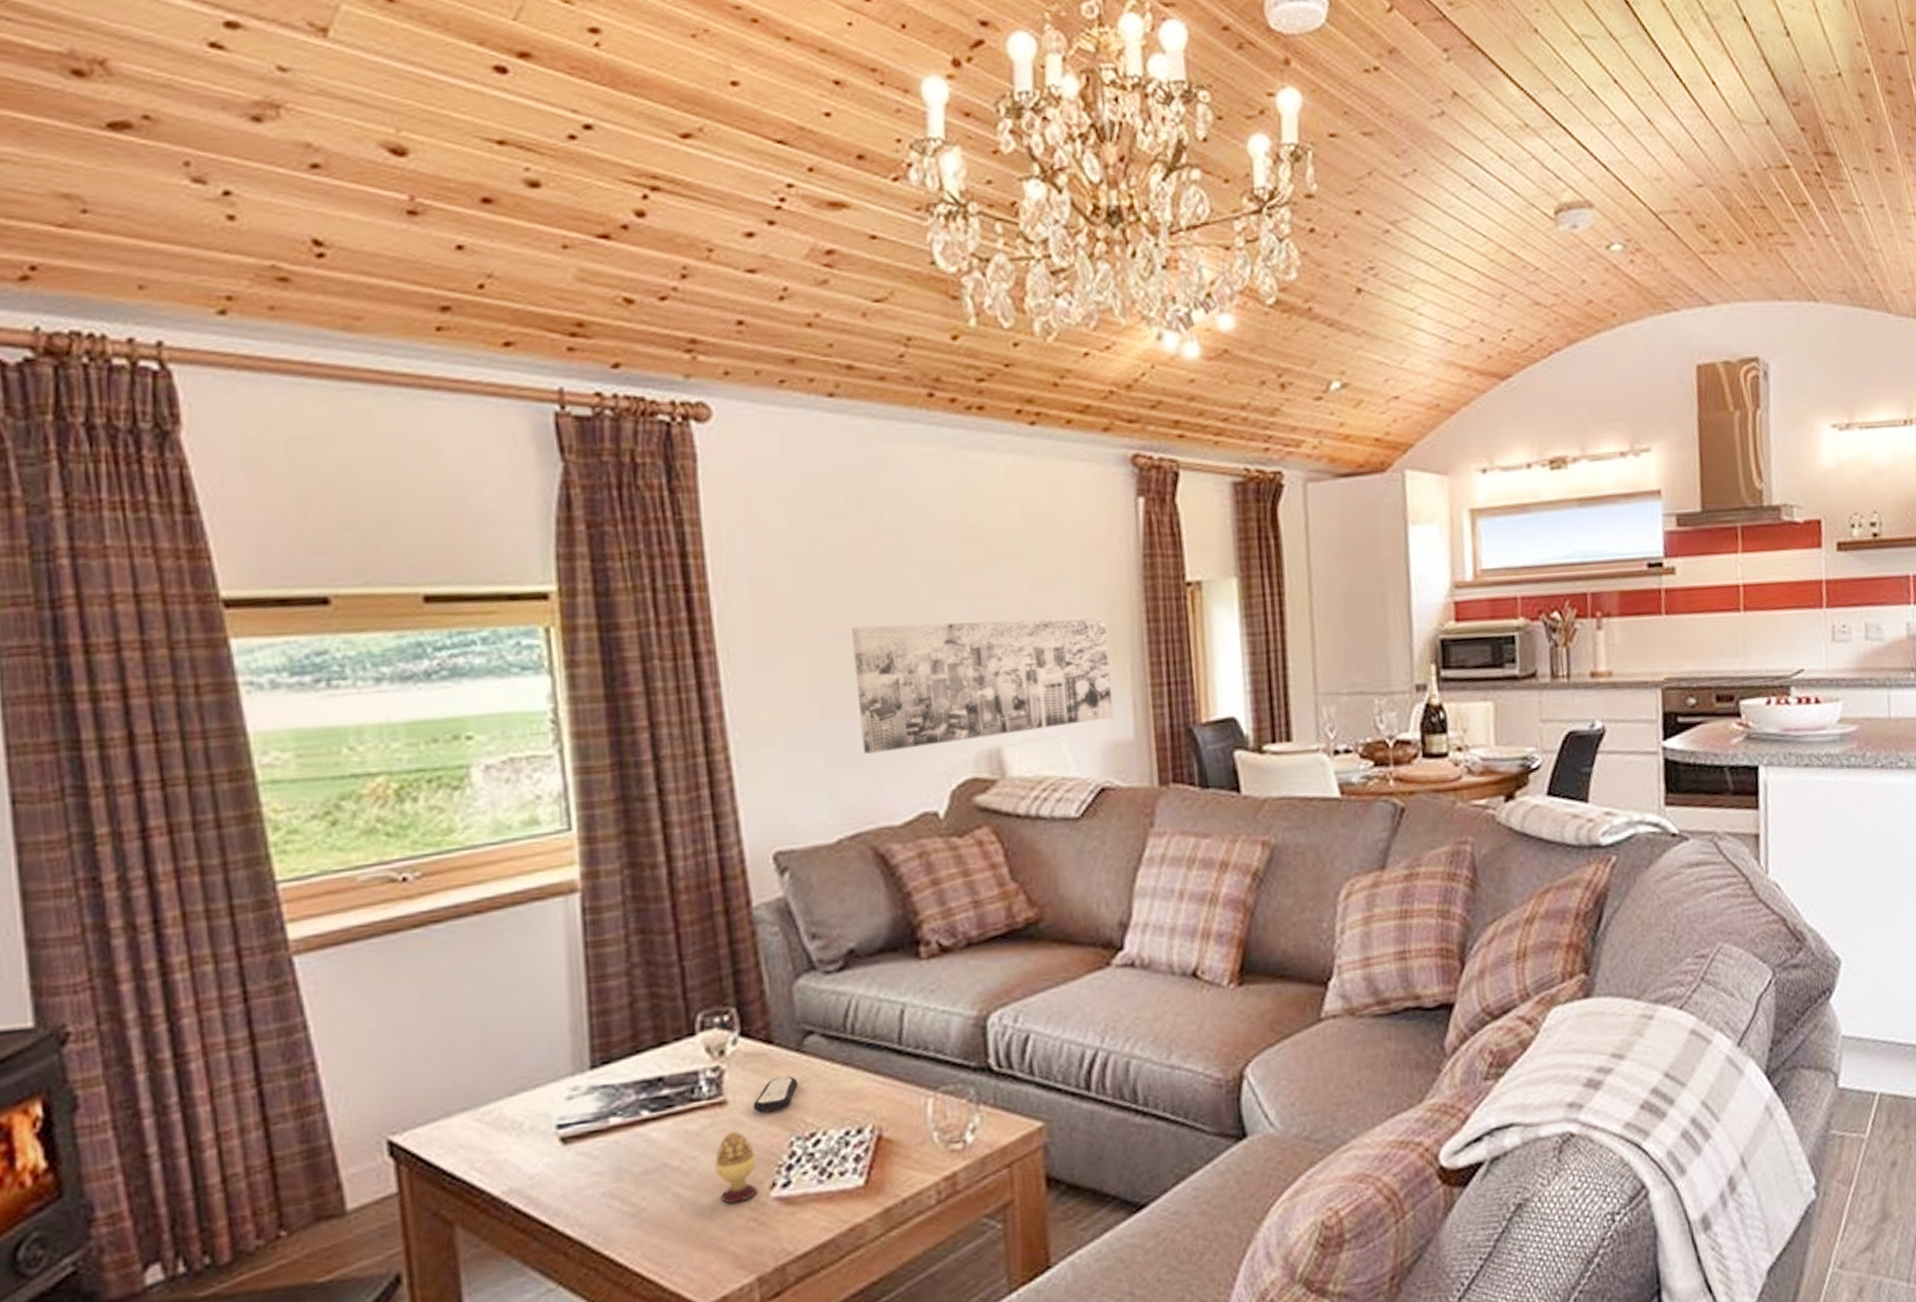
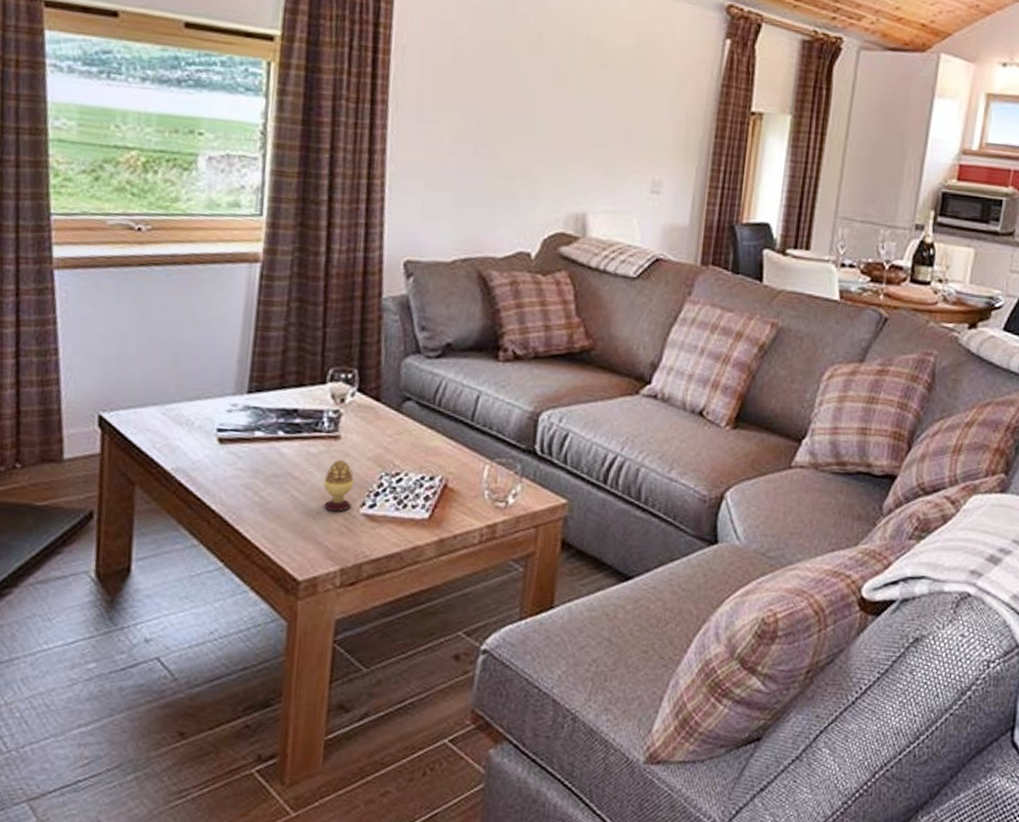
remote control: present [753,1076,798,1113] -> none [358,426,394,451]
wall art: present [852,616,1114,754] -> none [483,101,684,207]

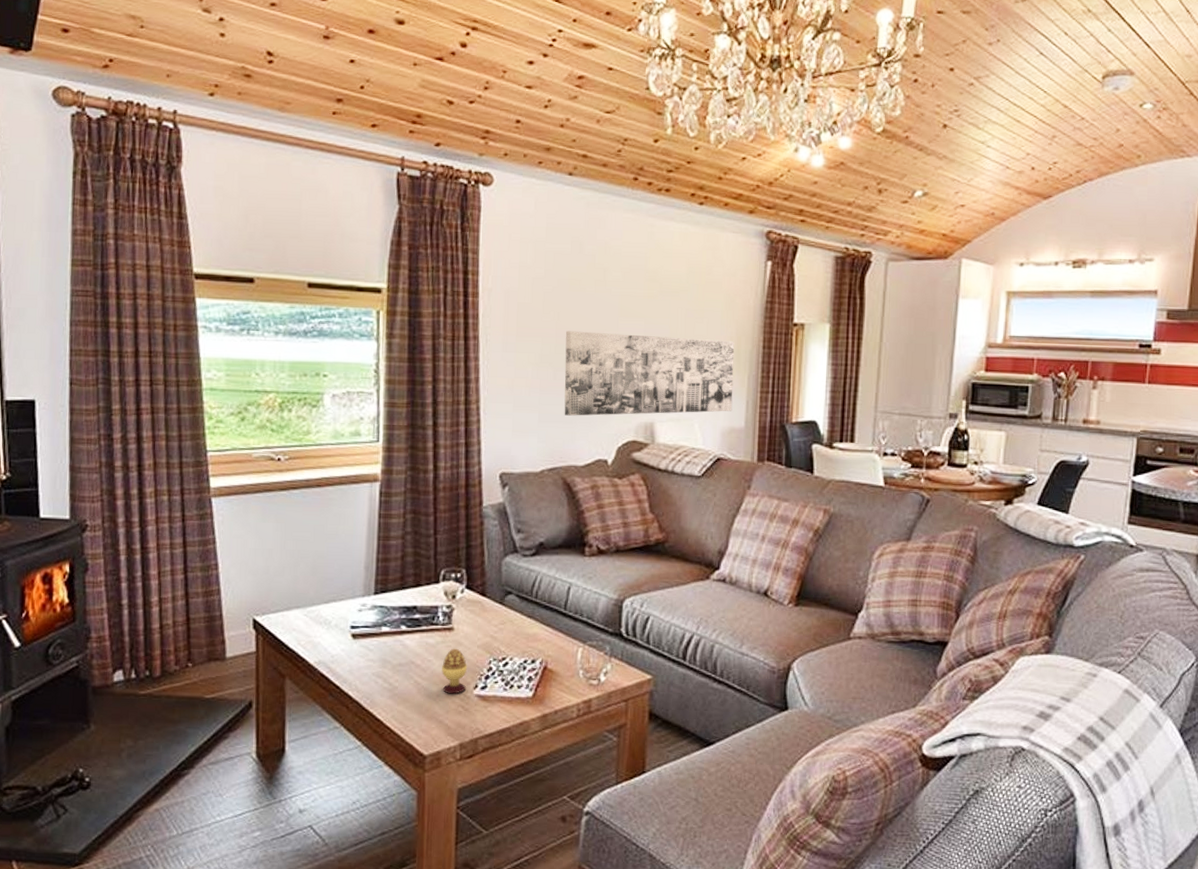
wall art: none [483,101,684,207] -> present [564,331,735,416]

